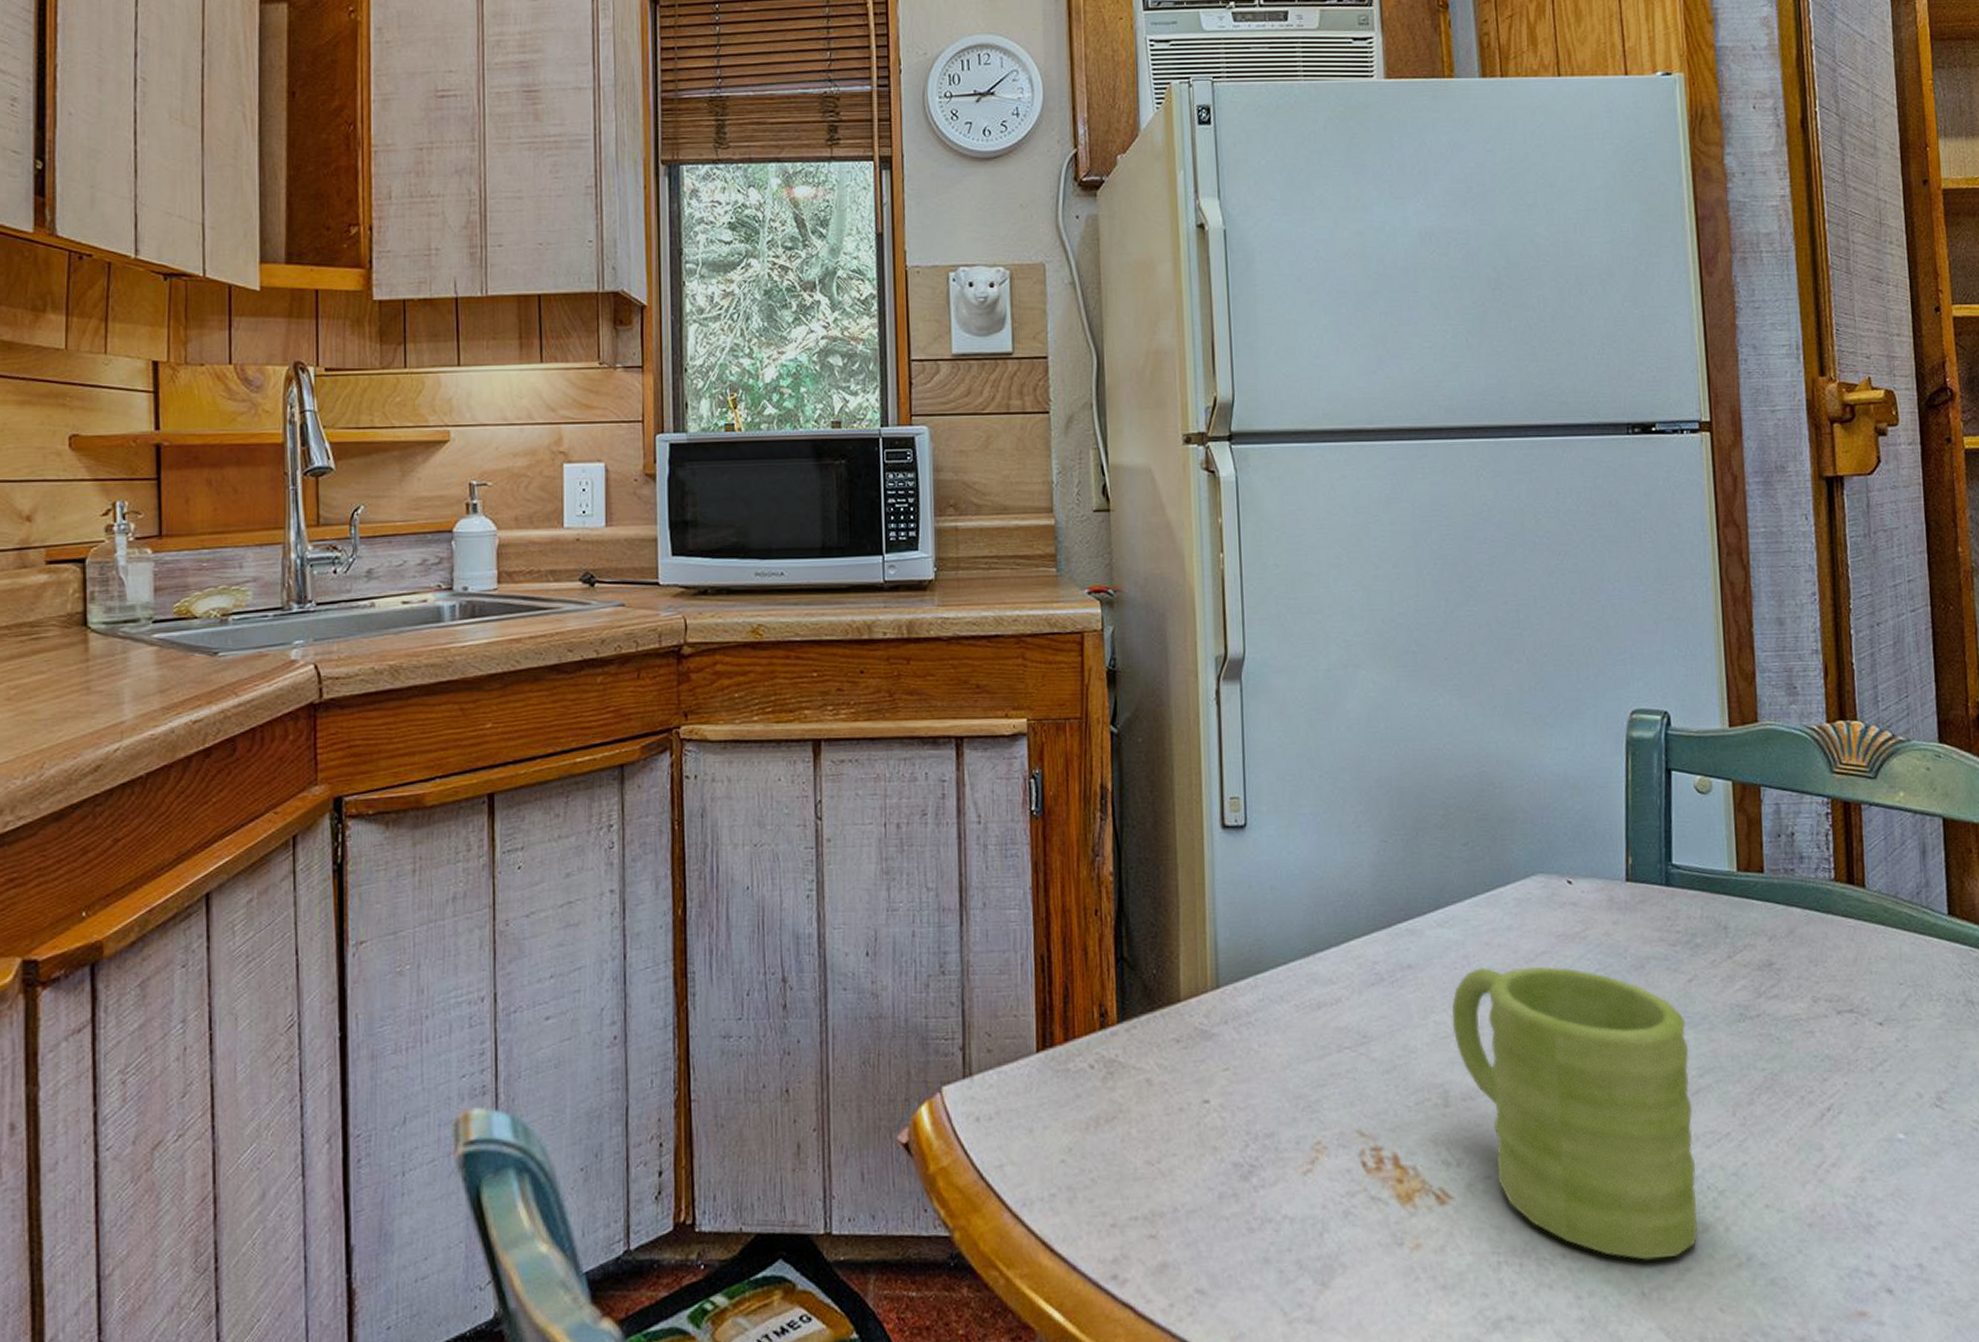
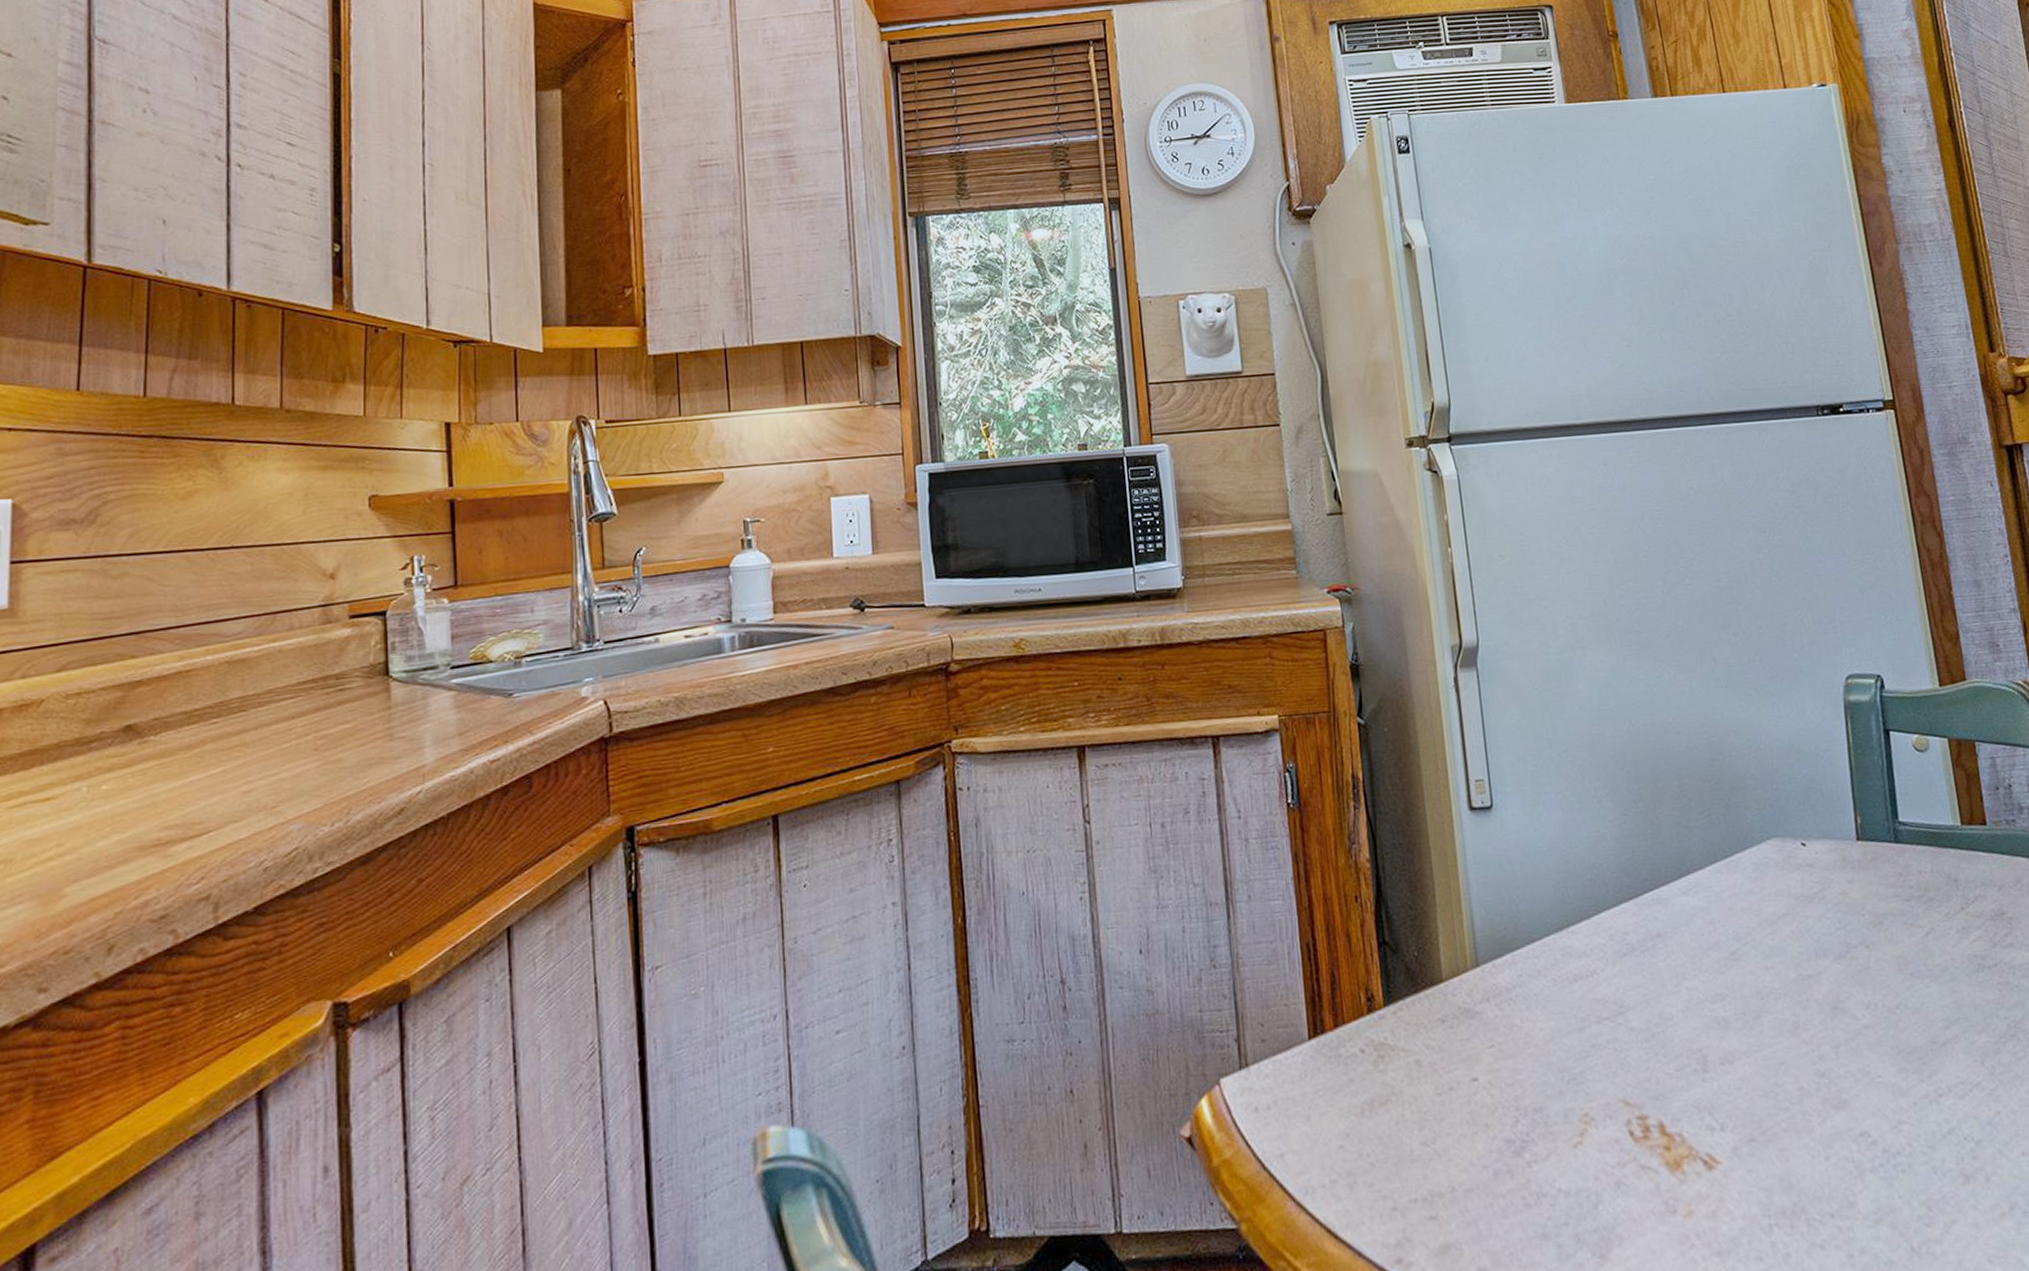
mug: present [1451,967,1698,1260] -> none [1702,928,1960,1215]

